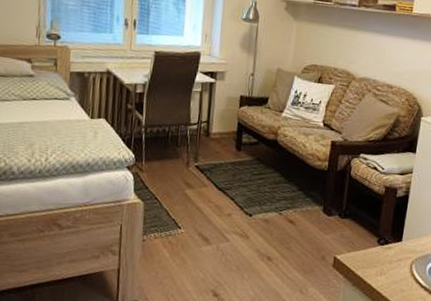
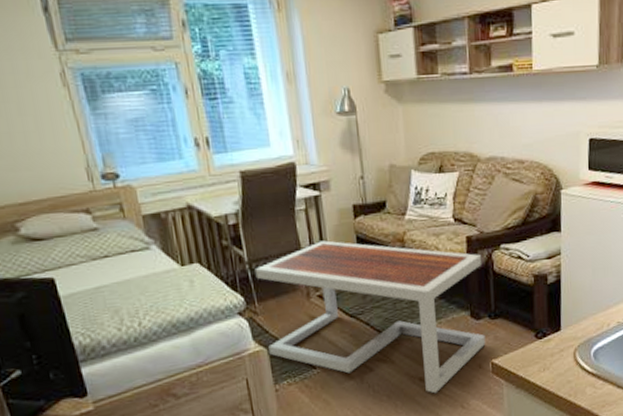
coffee table: none [145,120,342,274] -> present [254,240,486,394]

